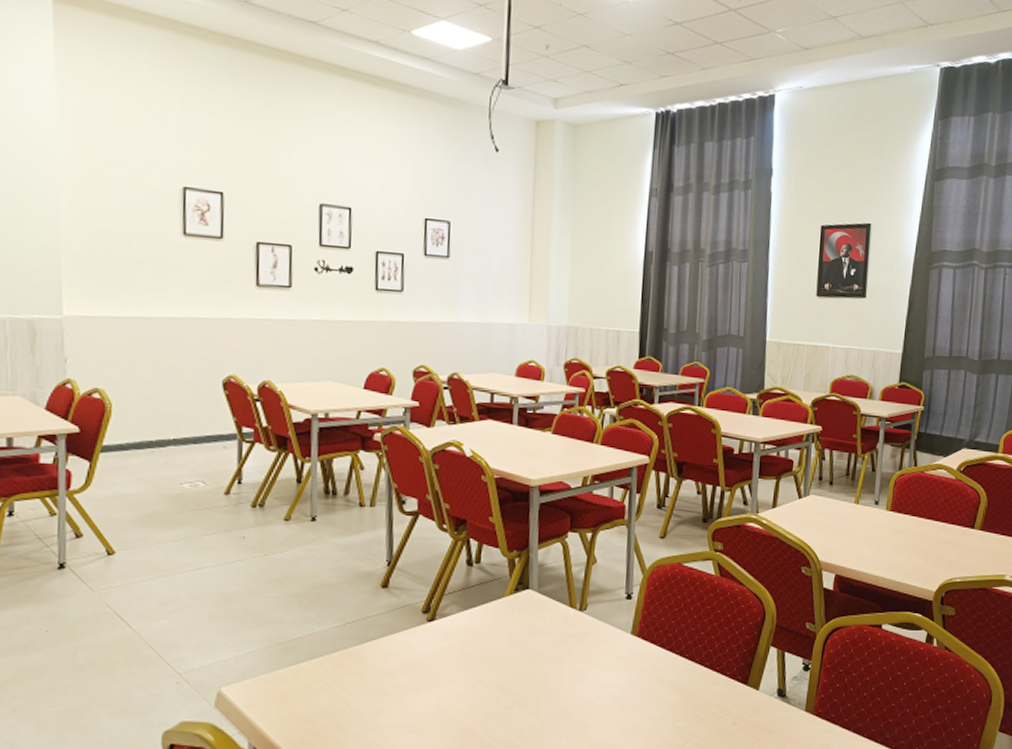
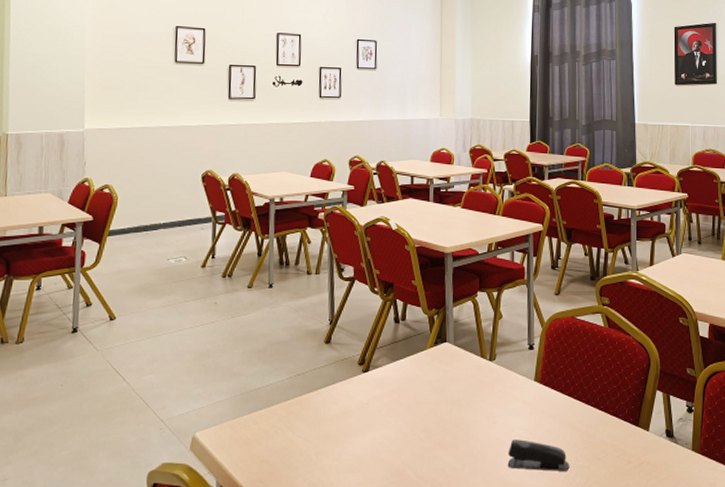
stapler: none [596,698,668,733] -> present [507,439,570,471]

